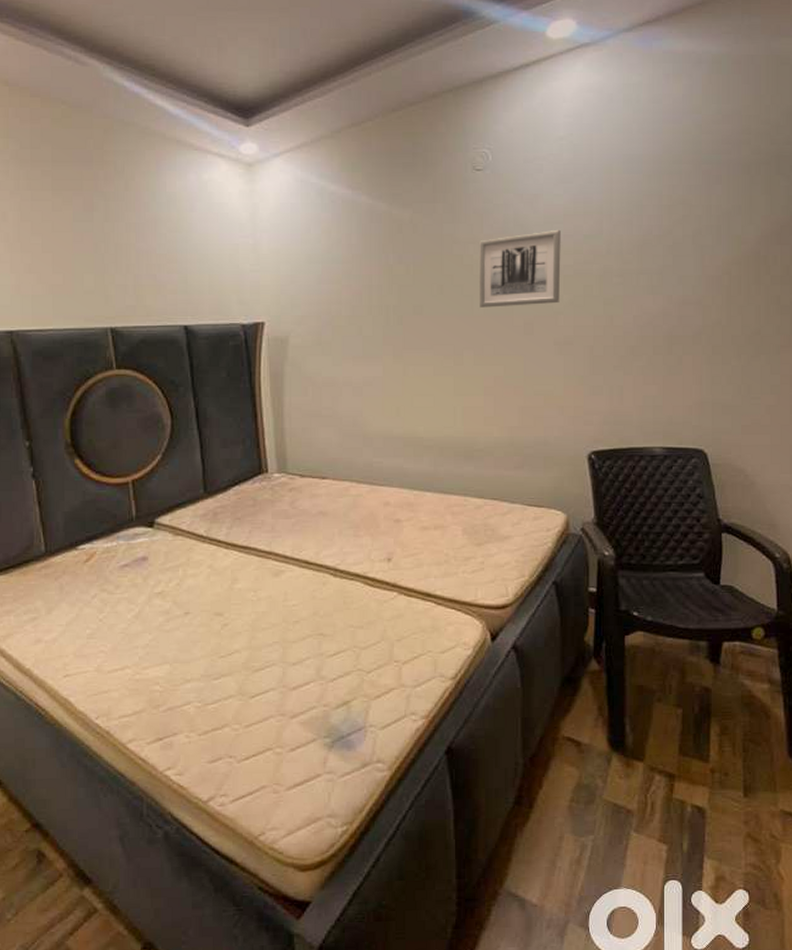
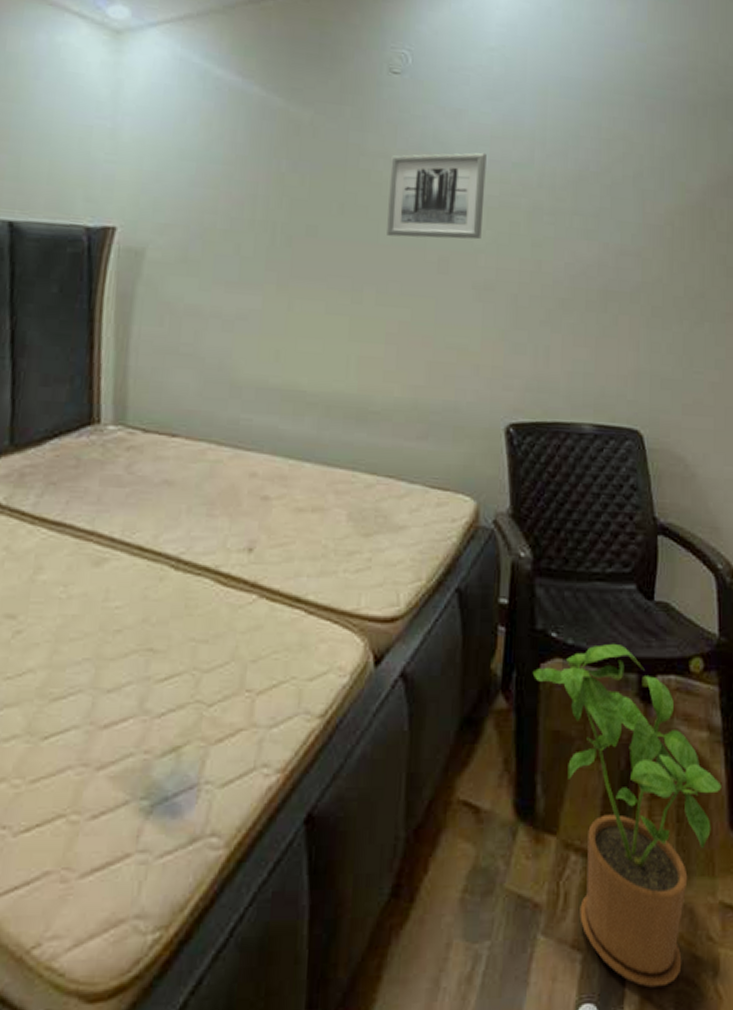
house plant: none [619,618,781,870] -> present [532,643,722,988]

